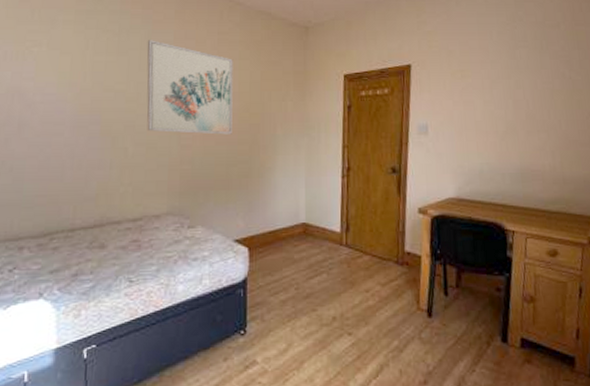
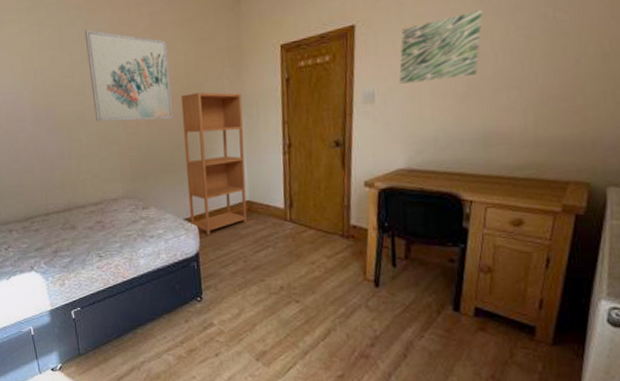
bookcase: none [240,111,304,259] -> present [180,92,247,235]
wall art: none [449,65,516,120] -> present [399,10,483,84]

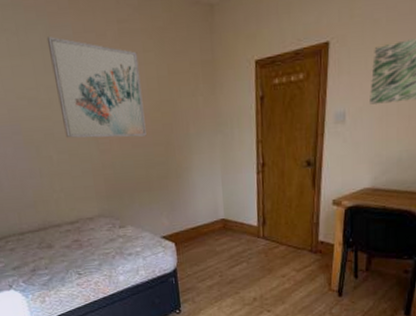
bookcase: present [180,92,247,235] -> none [154,109,222,252]

